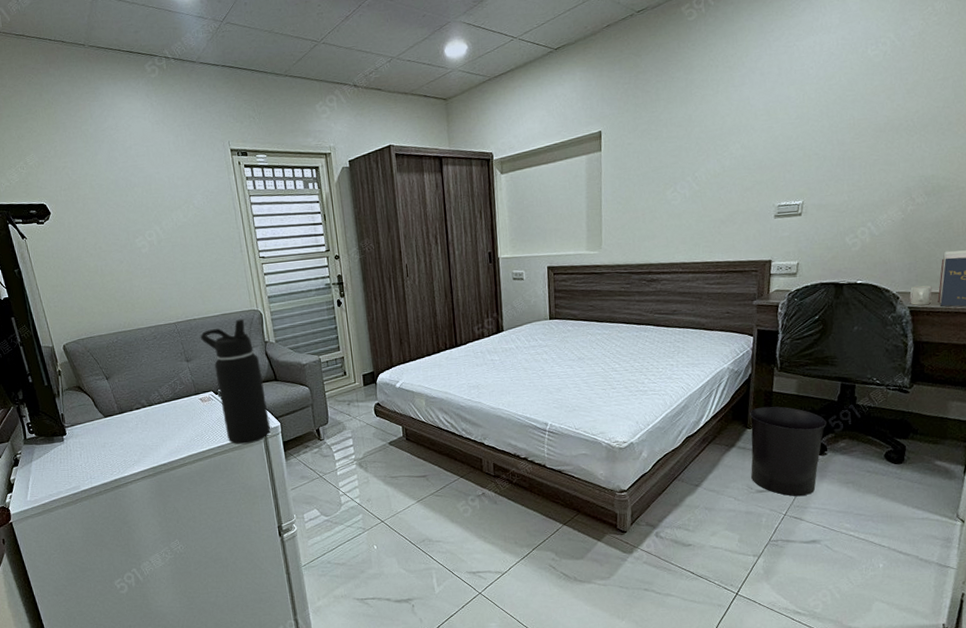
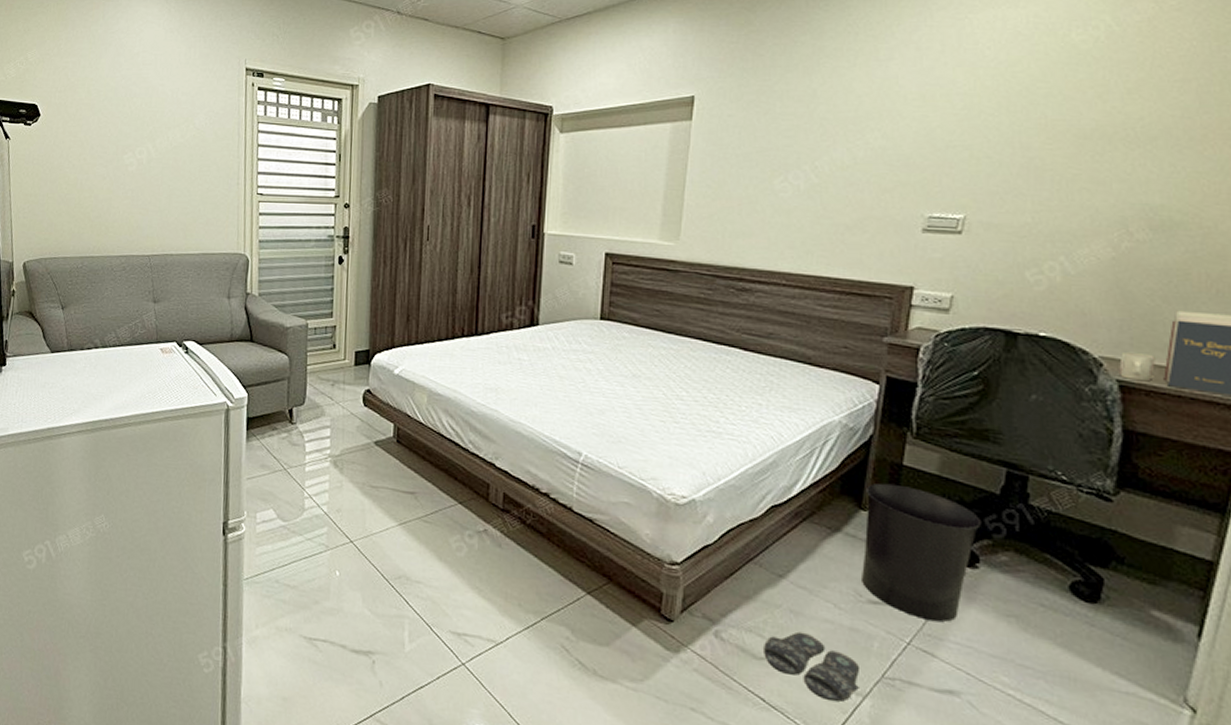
water bottle: present [200,319,270,445] -> none [173,262,236,414]
slippers: none [690,521,755,564] -> present [764,631,859,702]

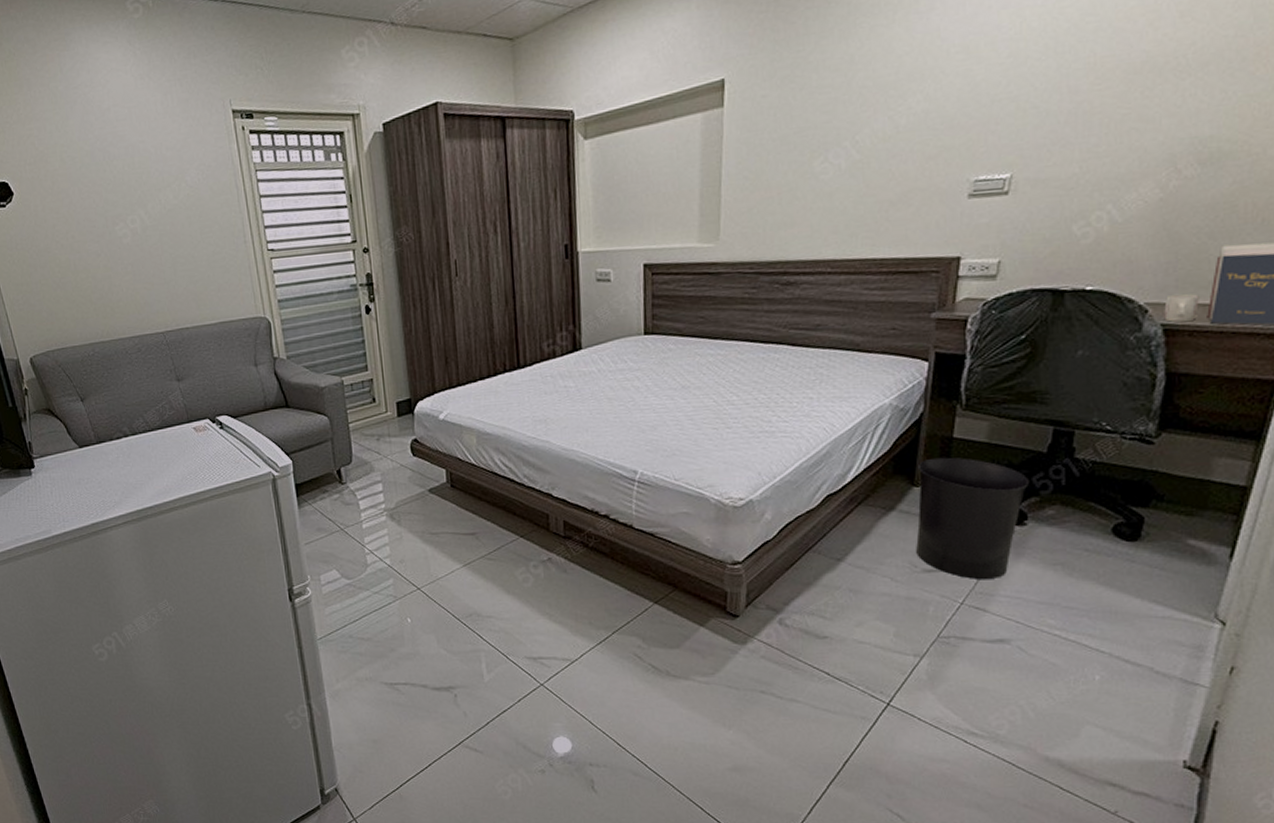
slippers: present [764,631,859,702] -> none [826,608,917,664]

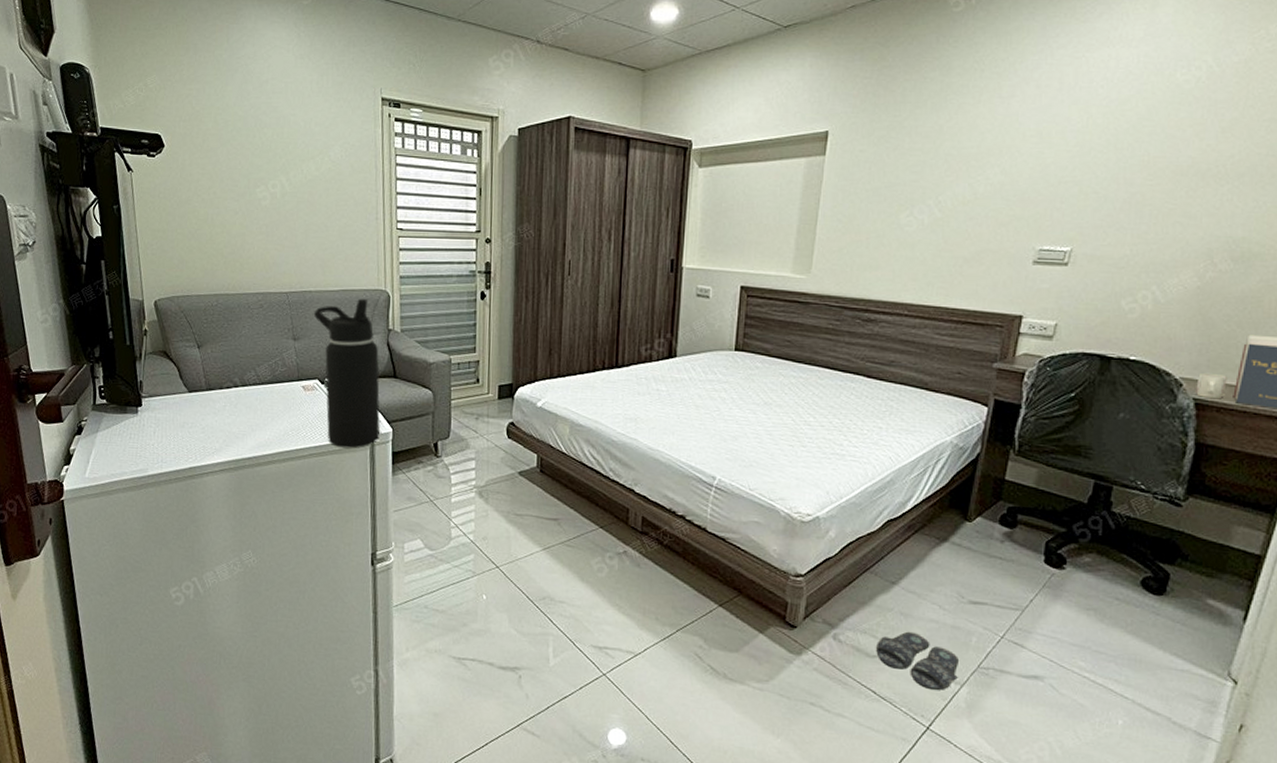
water bottle: none [193,328,280,487] -> present [313,298,380,449]
slippers: none [826,608,917,664] -> present [876,631,959,690]
waste bin: present [916,457,1030,579] -> none [964,496,1071,617]

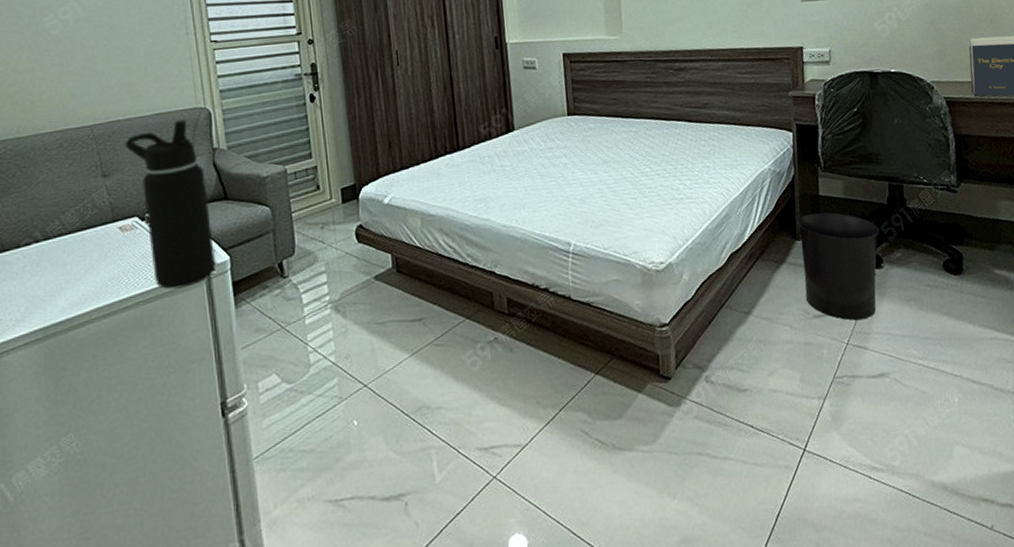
slippers: present [876,631,959,690] -> none [744,357,820,411]
waste bin: none [964,496,1071,617] -> present [797,212,880,320]
mug: present [1196,372,1227,400] -> none [943,74,965,96]

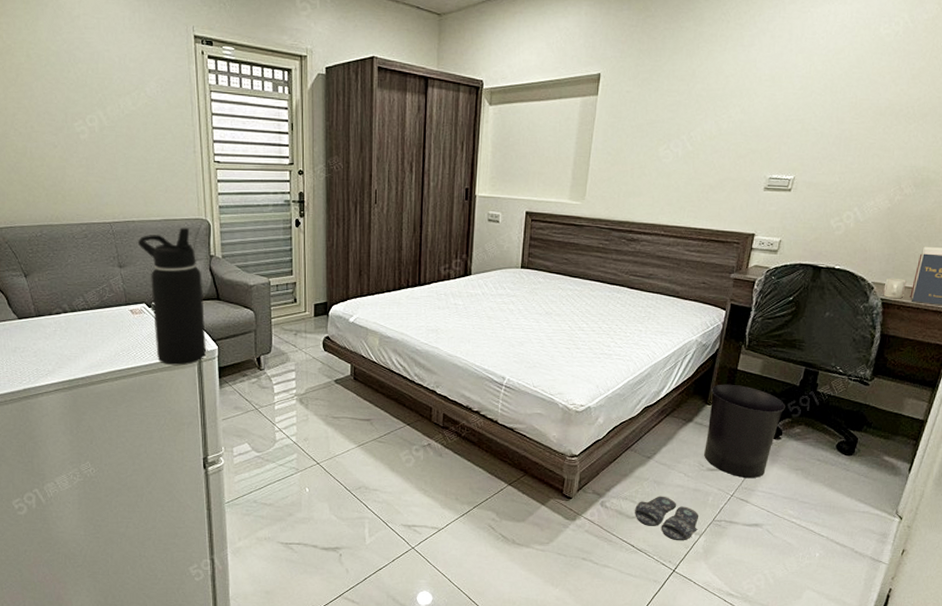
slippers: none [744,357,820,411] -> present [635,496,698,540]
mug: none [943,74,965,96] -> present [883,277,906,299]

